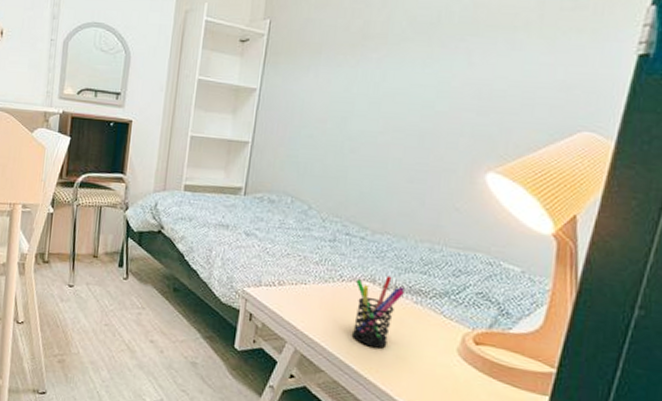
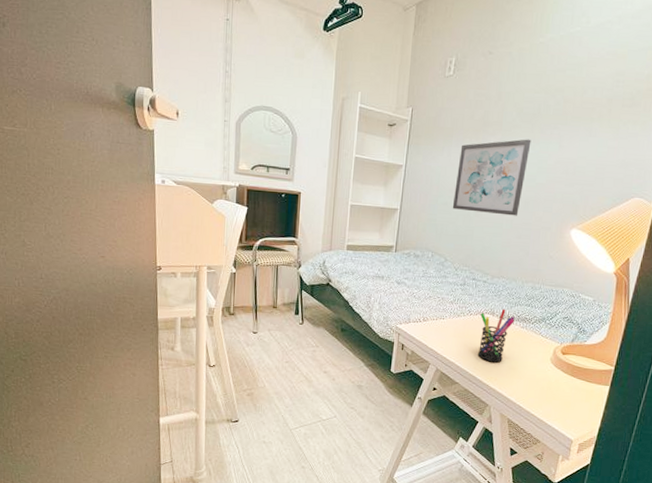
wall art: none [319,55,428,154] -> present [452,139,532,216]

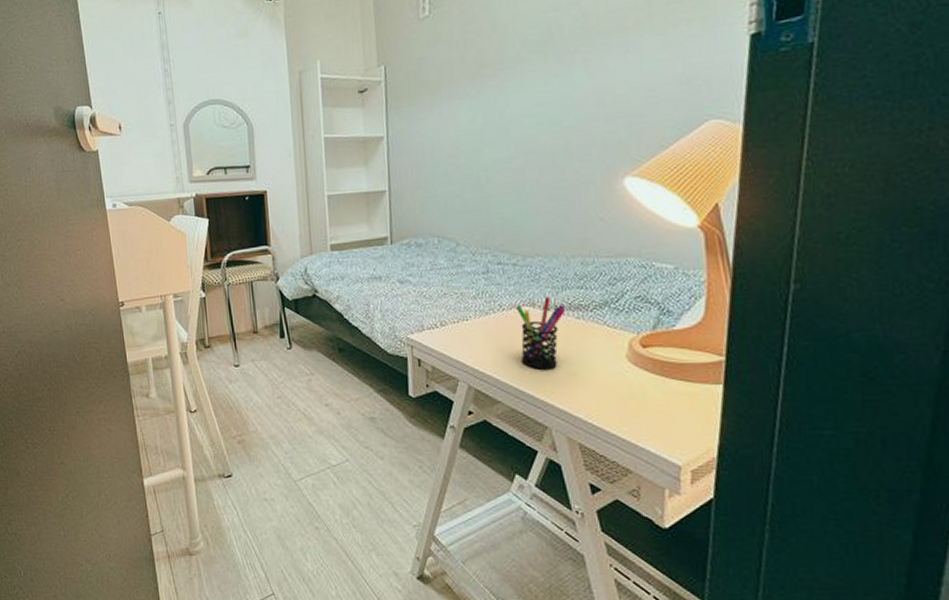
wall art: present [452,139,532,216] -> none [453,72,547,179]

